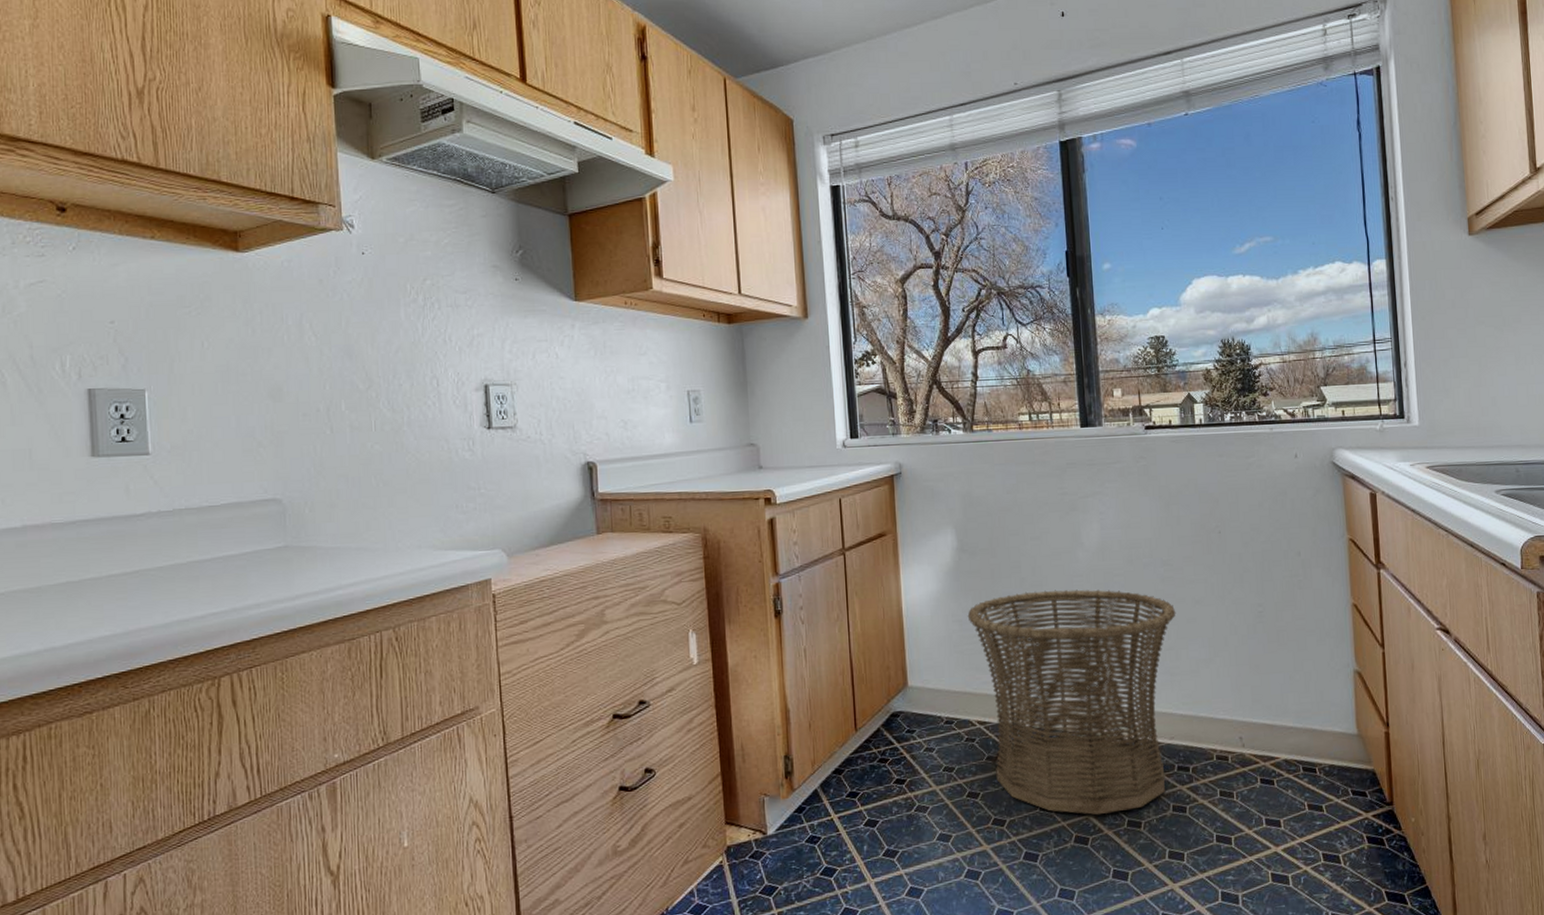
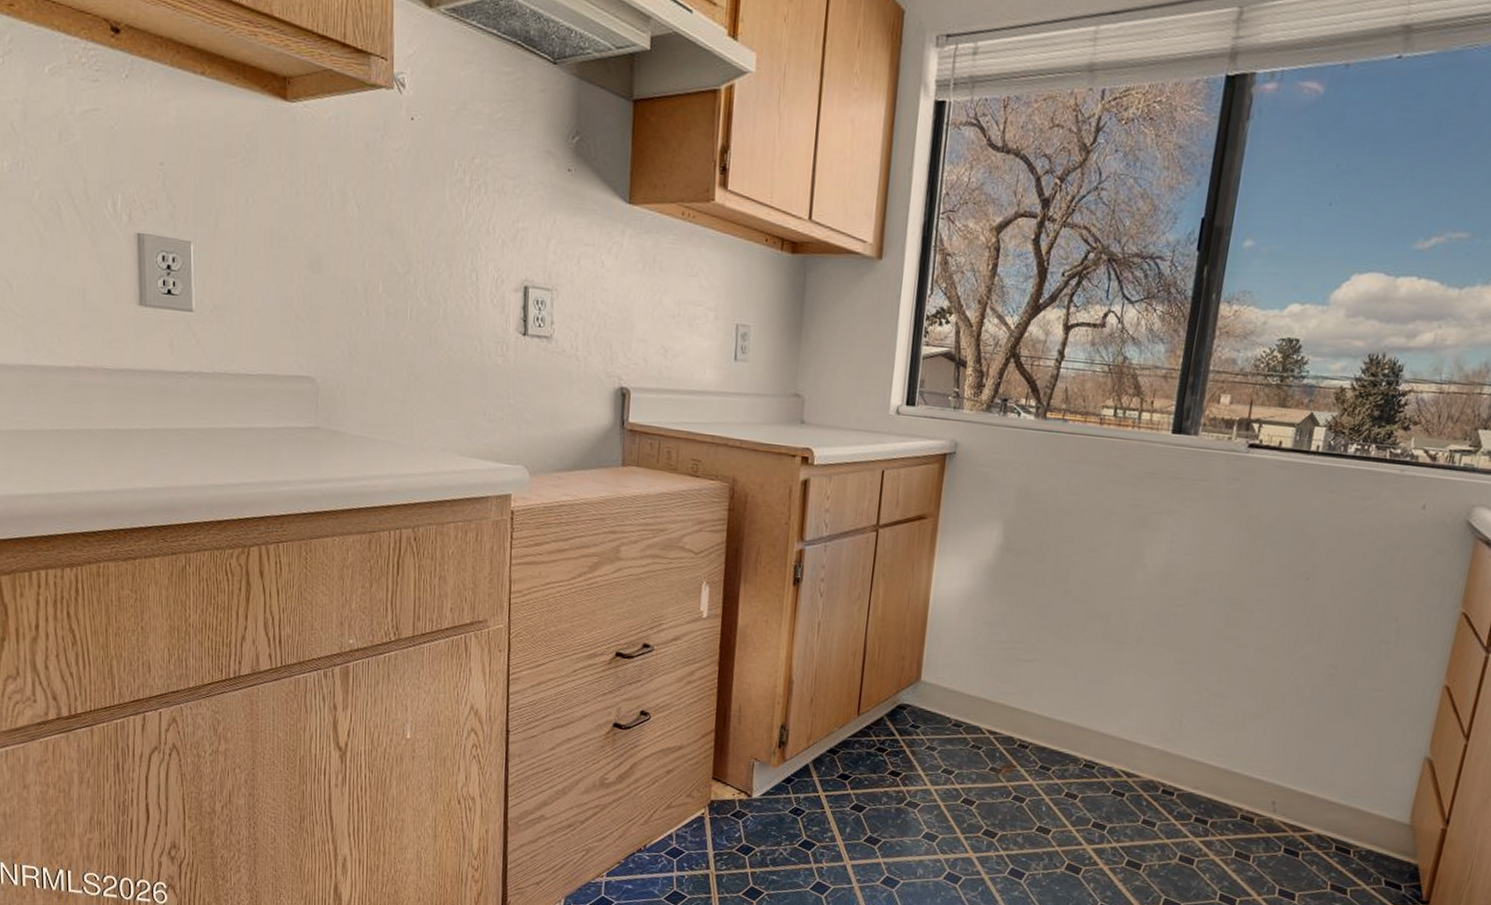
basket: present [967,589,1176,815] -> none [996,605,1234,851]

